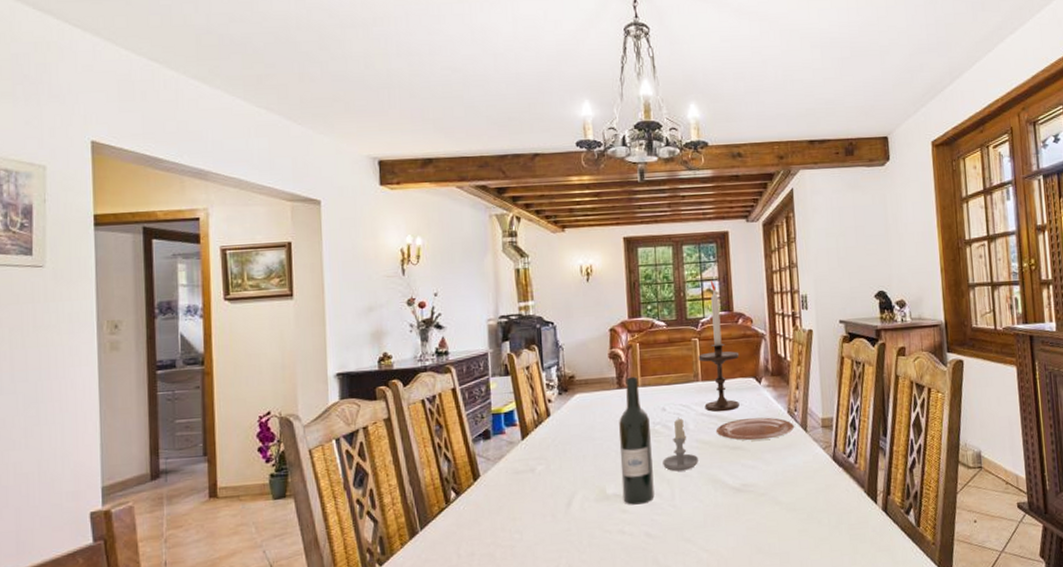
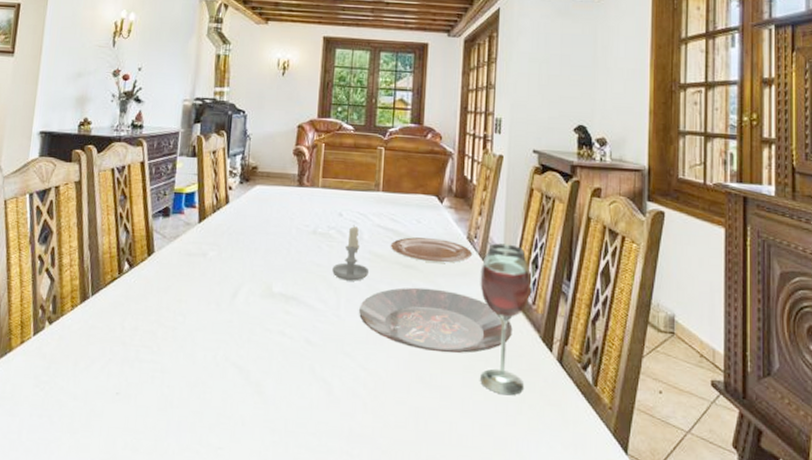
wine bottle: present [618,376,655,505] -> none [288,176,326,308]
decorative plate: none [693,464,840,523] -> present [358,287,513,354]
candlestick: present [698,279,740,413] -> none [382,89,424,227]
wineglass: none [803,411,855,550] -> present [480,243,532,395]

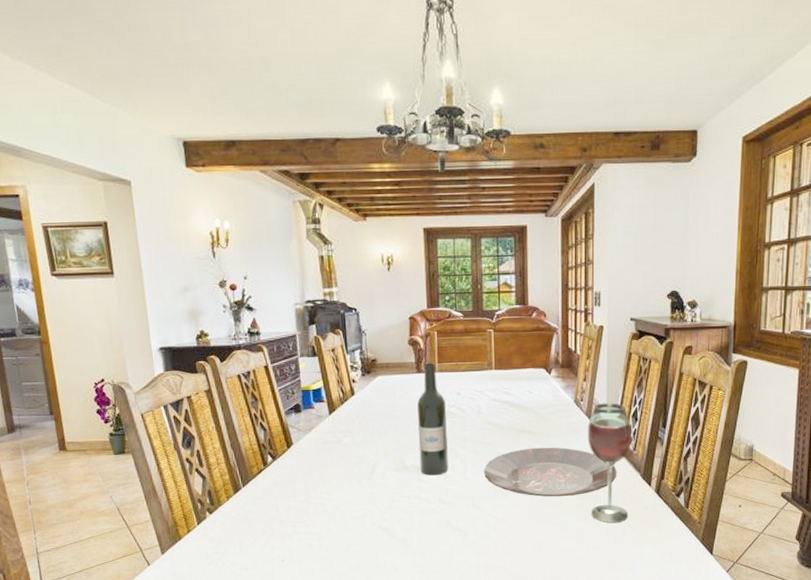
wine bottle: none [288,176,326,308] -> present [416,362,449,476]
candle: present [332,225,370,281] -> none [457,401,490,449]
plate: present [391,237,472,263] -> none [507,405,579,426]

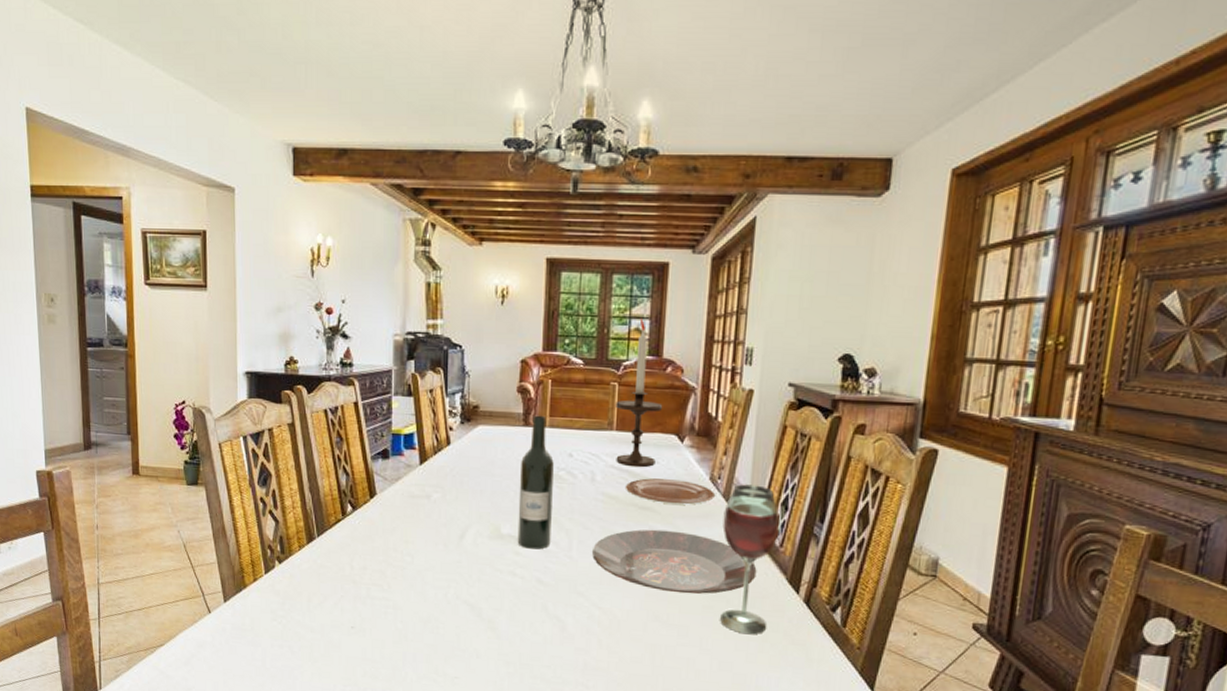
candlestick: none [493,273,532,399] -> present [616,317,663,468]
plate: none [507,405,579,426] -> present [626,478,715,505]

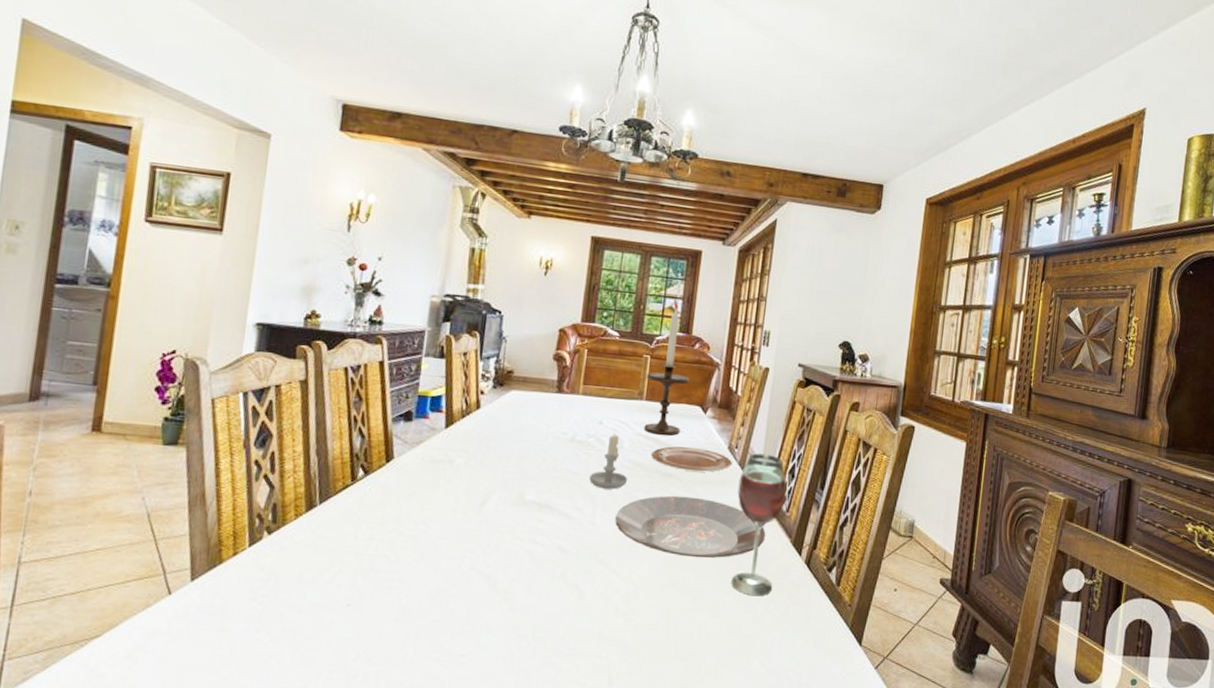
wine bottle: present [517,415,555,550] -> none [541,382,585,516]
candle: none [563,466,603,523] -> present [589,433,628,490]

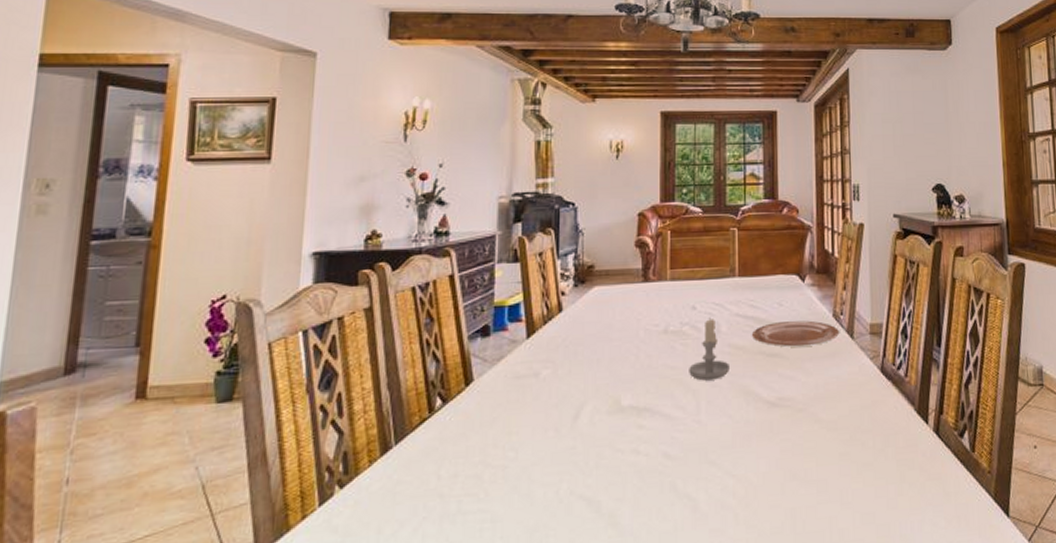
decorative plate: present [614,495,766,558] -> none [721,375,887,444]
candlestick: present [643,297,690,437] -> none [736,163,782,313]
wineglass: present [731,453,788,595] -> none [849,316,903,477]

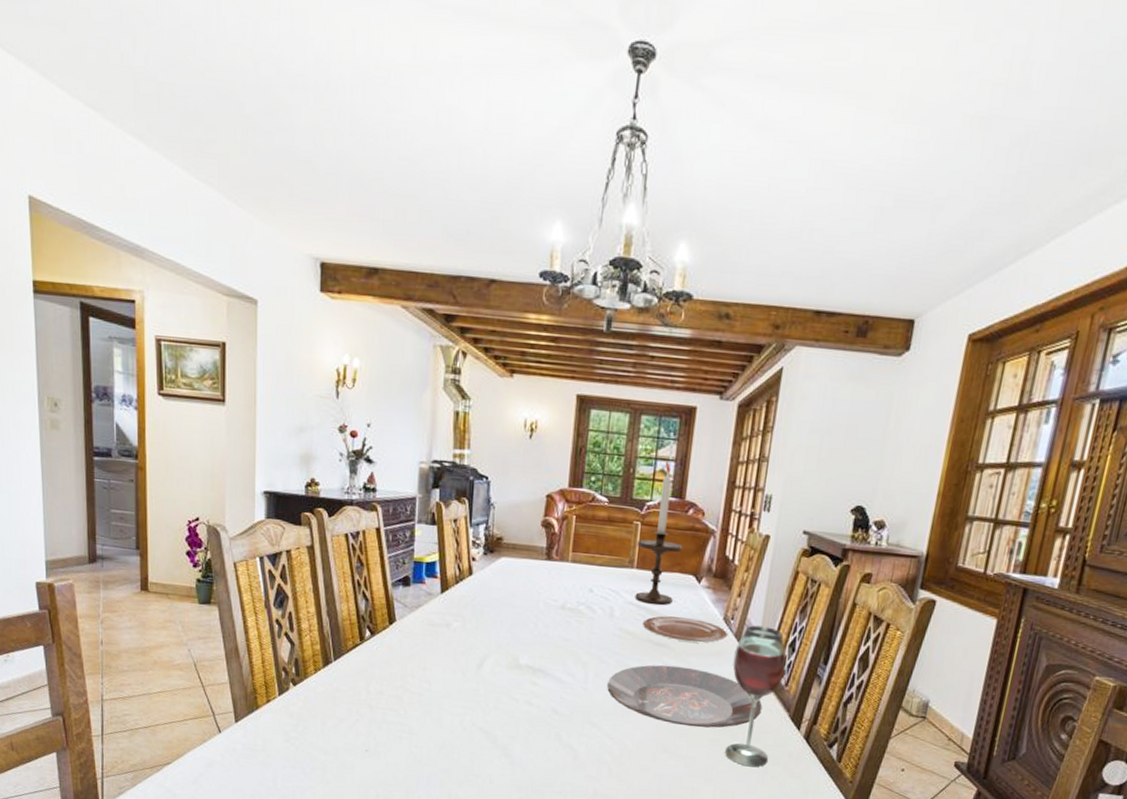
candle: present [689,317,731,381] -> none [581,601,620,657]
decorative plate: none [721,375,887,444] -> present [606,665,763,728]
candlestick: none [736,163,782,313] -> present [634,459,683,606]
wineglass: none [849,316,903,477] -> present [725,625,788,767]

